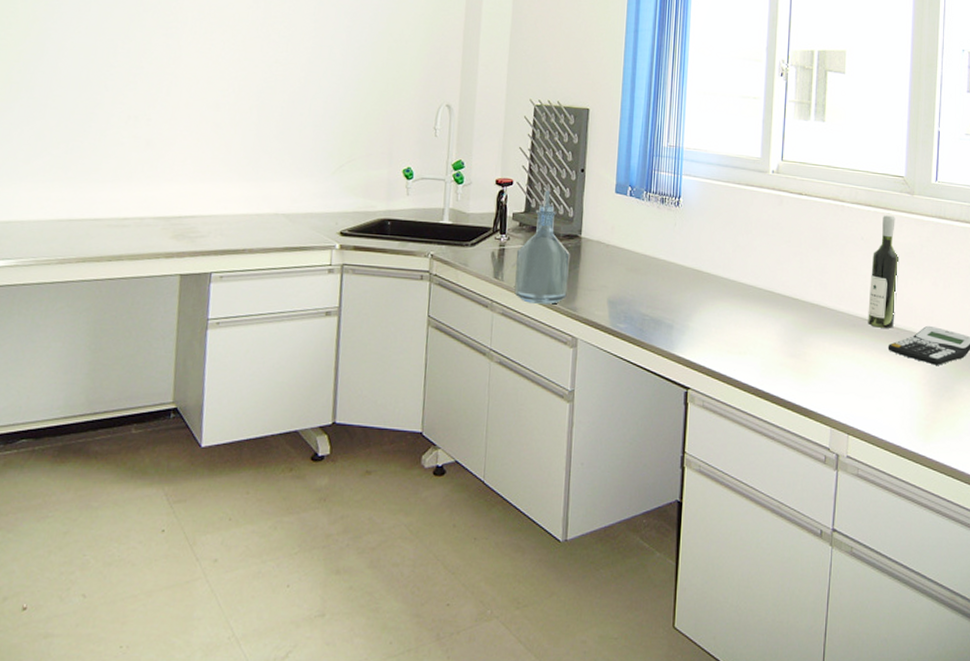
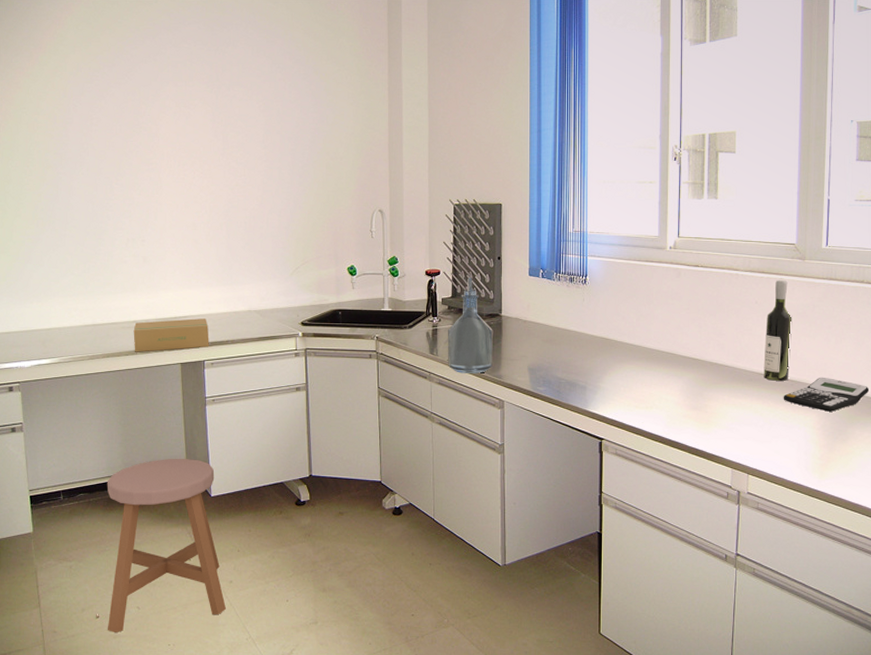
stool: none [37,396,209,632] -> present [107,458,226,633]
box: none [120,219,222,258] -> present [133,318,209,352]

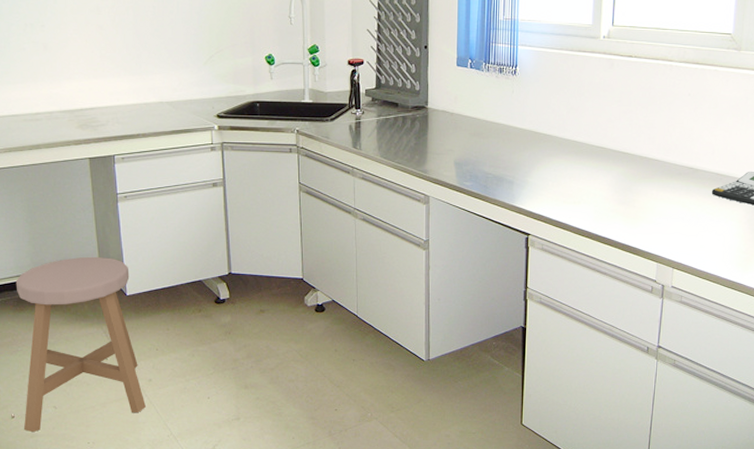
box: present [133,318,209,352] -> none [36,110,119,147]
bottle: present [447,276,493,374] -> none [371,66,418,169]
bottle: present [763,280,792,381] -> none [693,72,725,175]

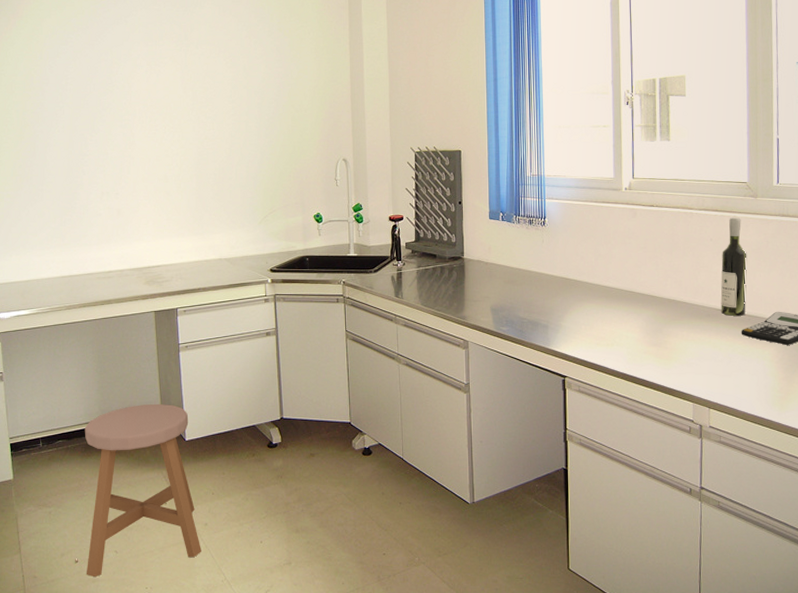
bottle: none [693,72,725,175] -> present [720,218,747,316]

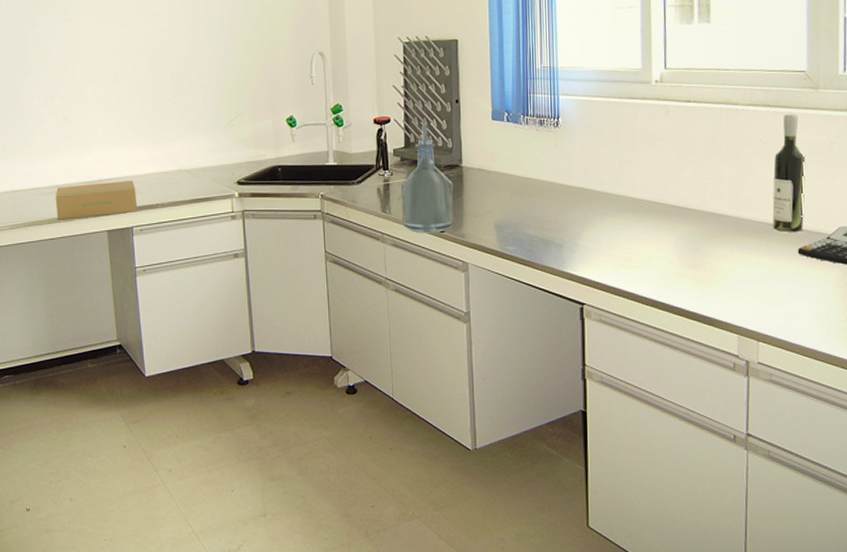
stool: present [84,403,201,578] -> none [33,334,165,528]
box: none [108,267,182,302] -> present [55,181,137,220]
bottle: none [411,221,456,316] -> present [400,123,454,234]

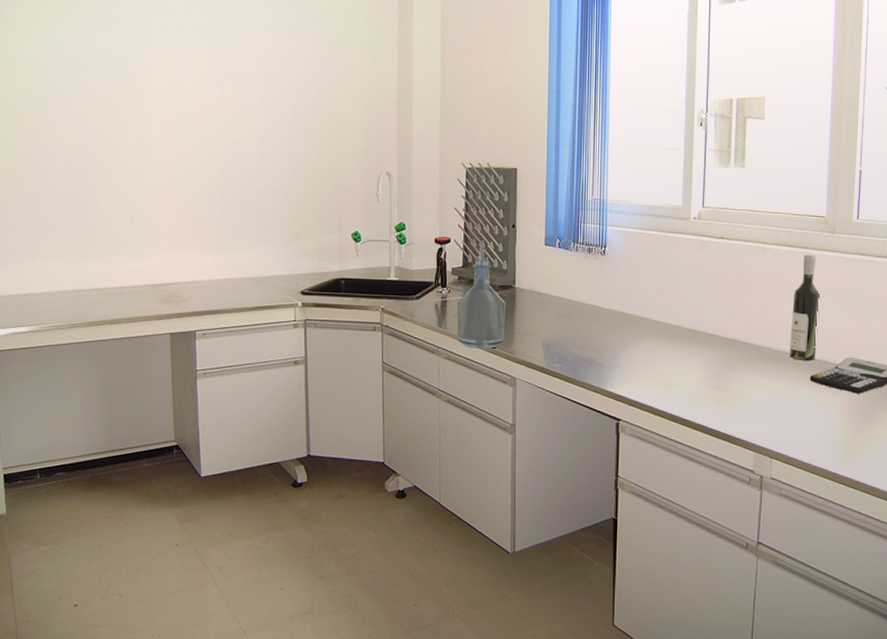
box: present [55,181,137,220] -> none [119,285,201,321]

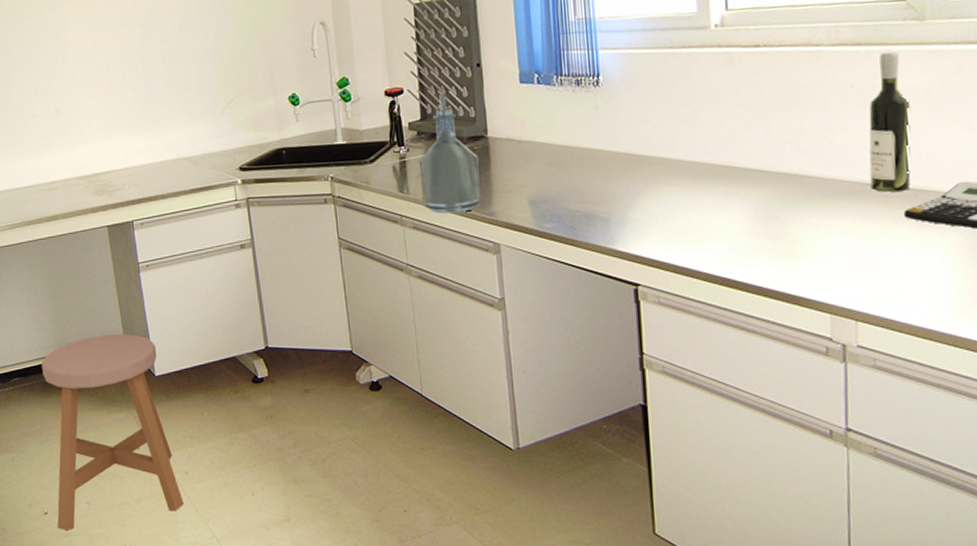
stool: none [87,435,215,623] -> present [41,333,184,531]

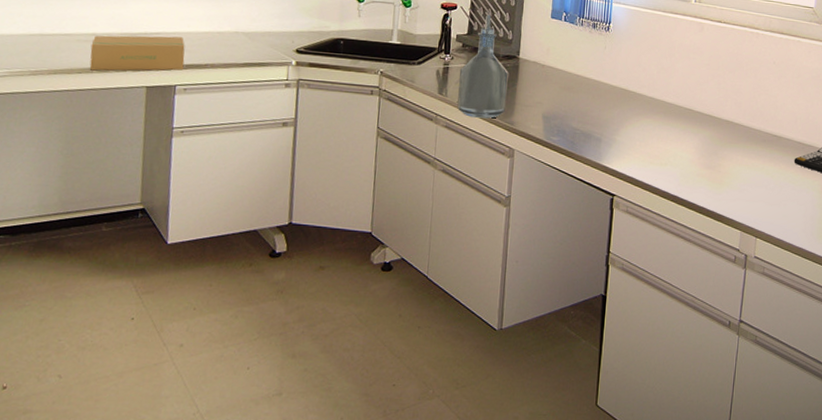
stool: present [41,333,184,531] -> none [16,197,175,408]
box: none [52,172,137,217] -> present [89,35,185,71]
bottle: present [868,51,911,192] -> none [777,42,807,144]

